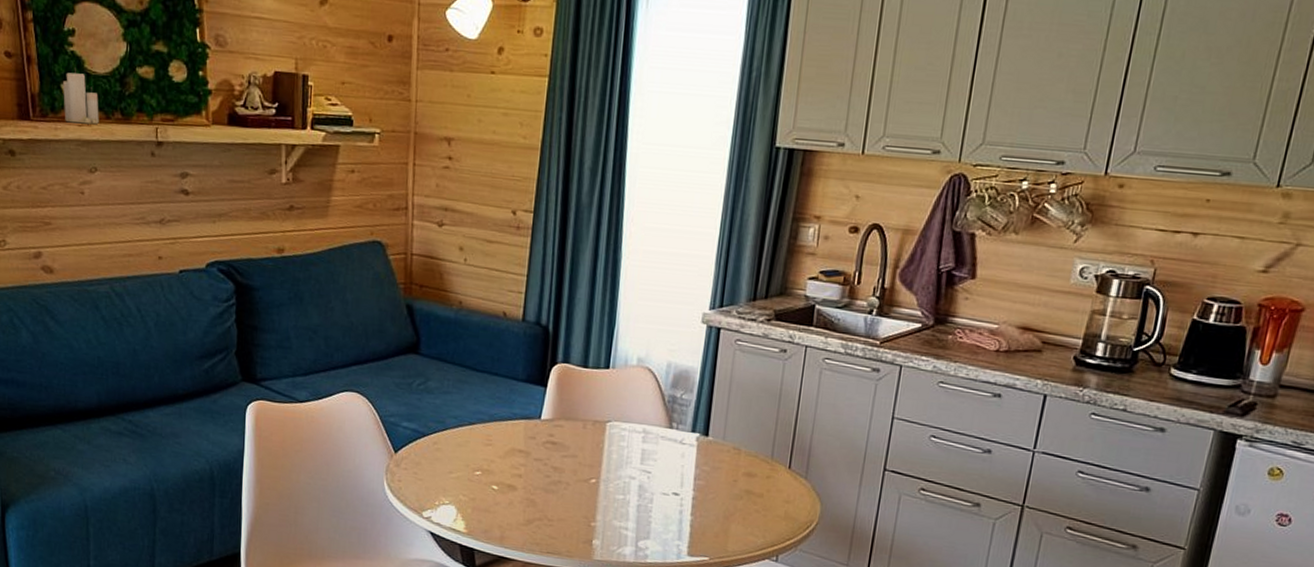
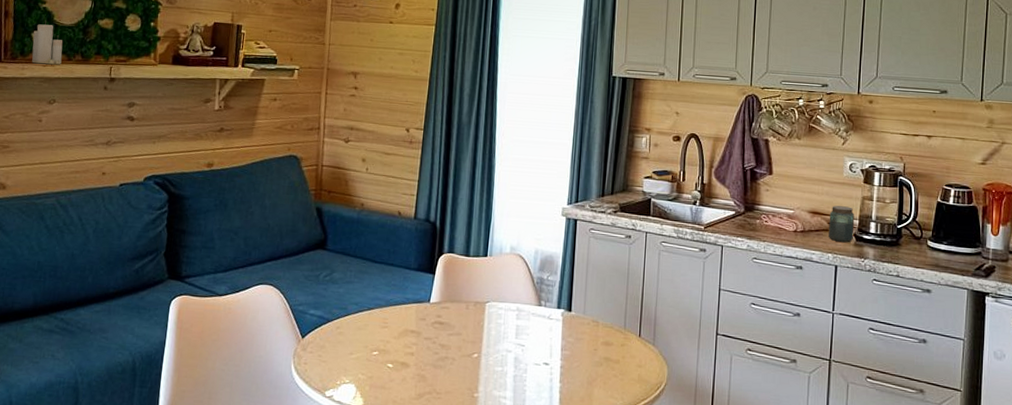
peanut butter: none [1040,320,1079,367] -> present [829,205,855,243]

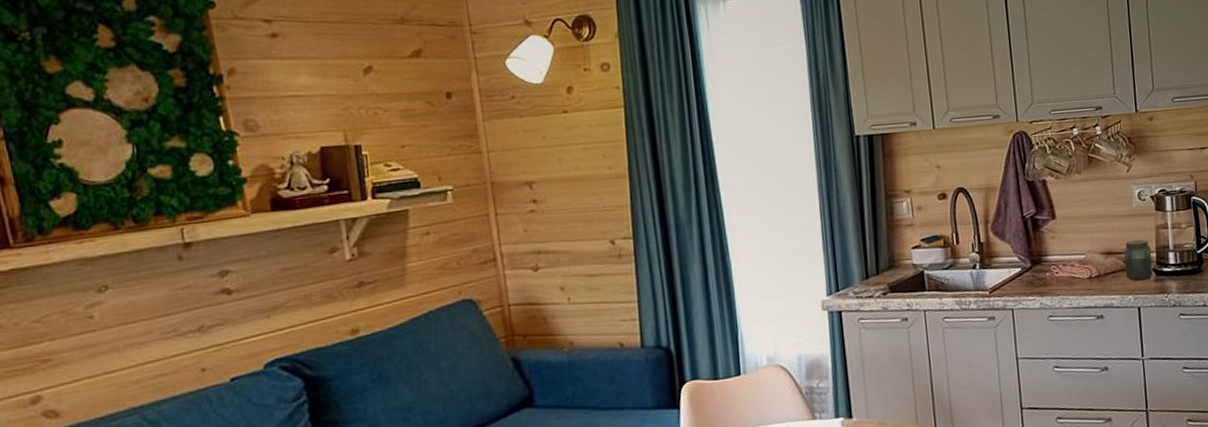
candle: present [32,20,63,65] -> none [52,180,105,242]

